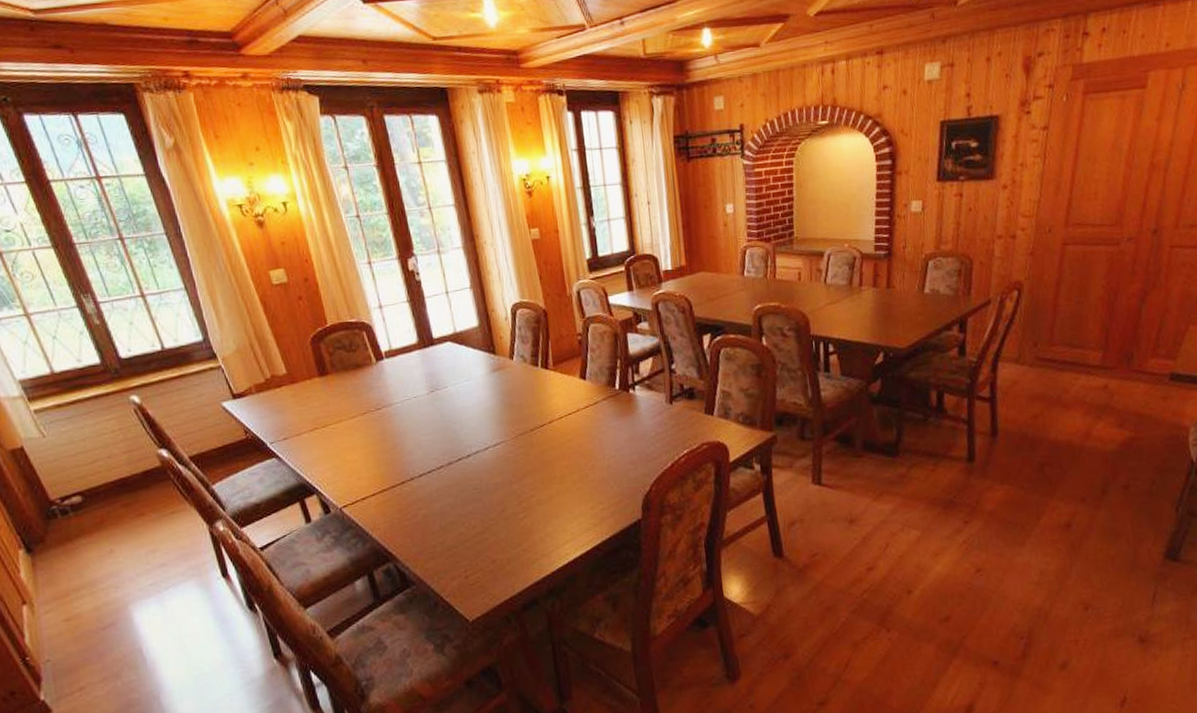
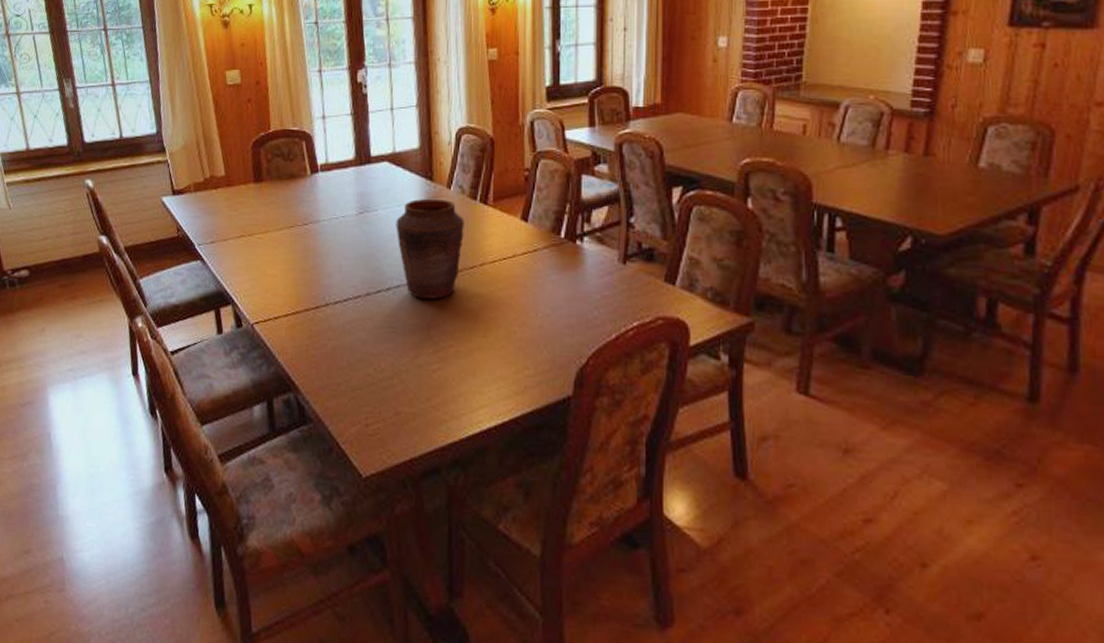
vase: none [466,369,532,460] -> present [395,199,464,299]

